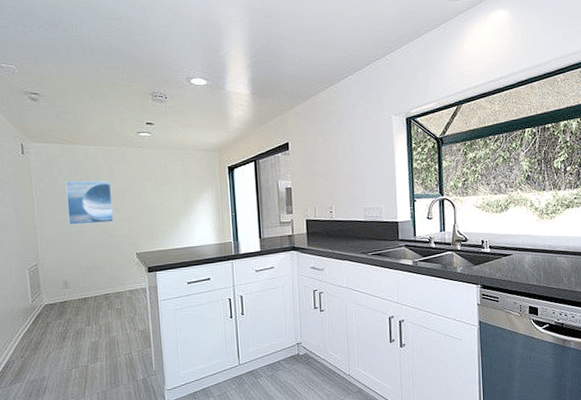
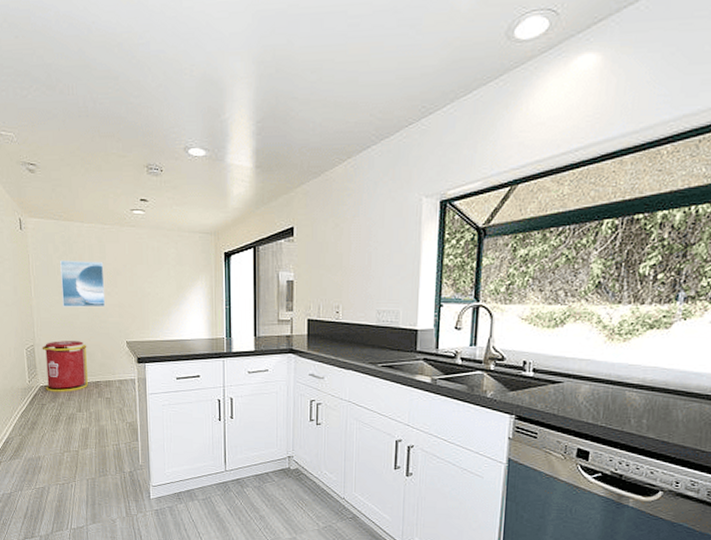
trash can: none [46,256,97,310] -> present [42,341,88,392]

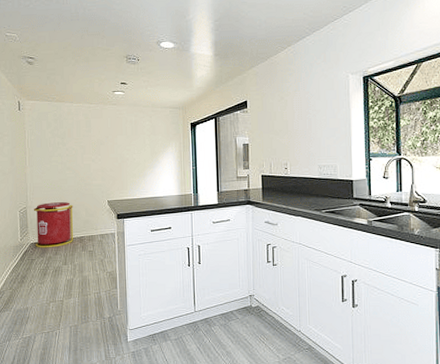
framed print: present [60,260,106,307] -> none [52,134,90,174]

